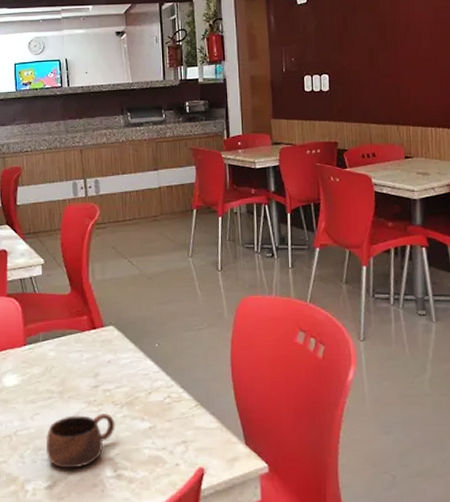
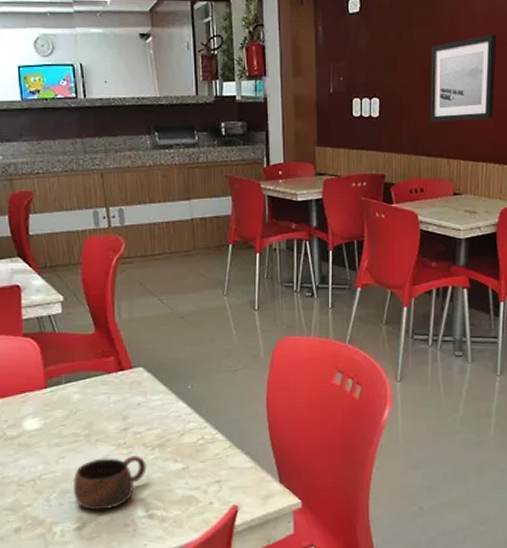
wall art: none [374,14,439,93] -> present [429,34,496,122]

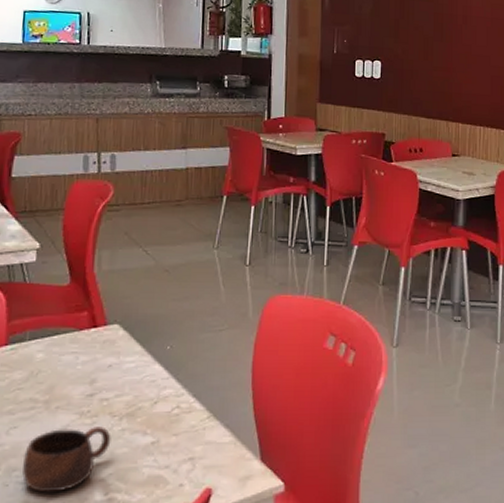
wall art: present [429,34,496,122] -> none [429,10,492,87]

